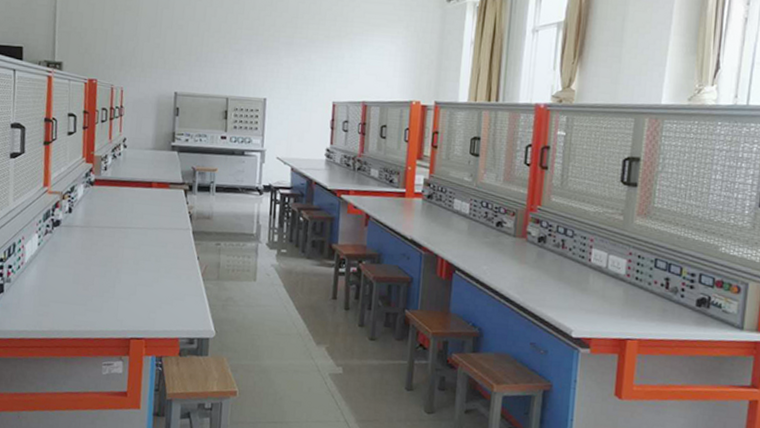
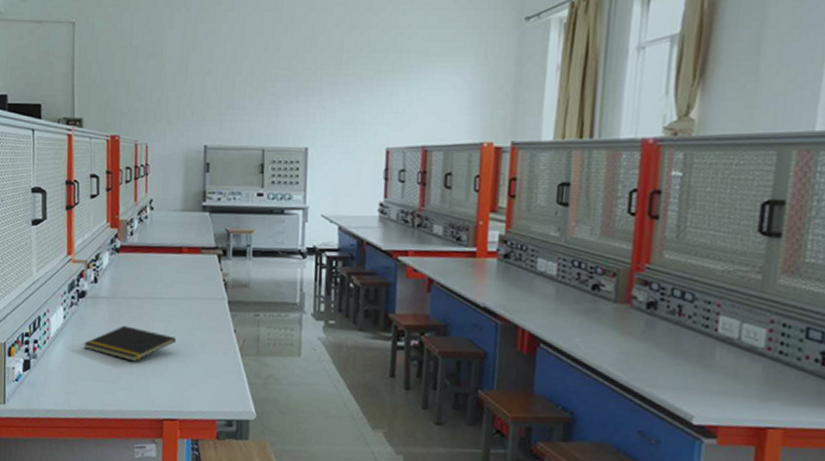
notepad: none [56,252,145,286] -> present [83,326,177,362]

